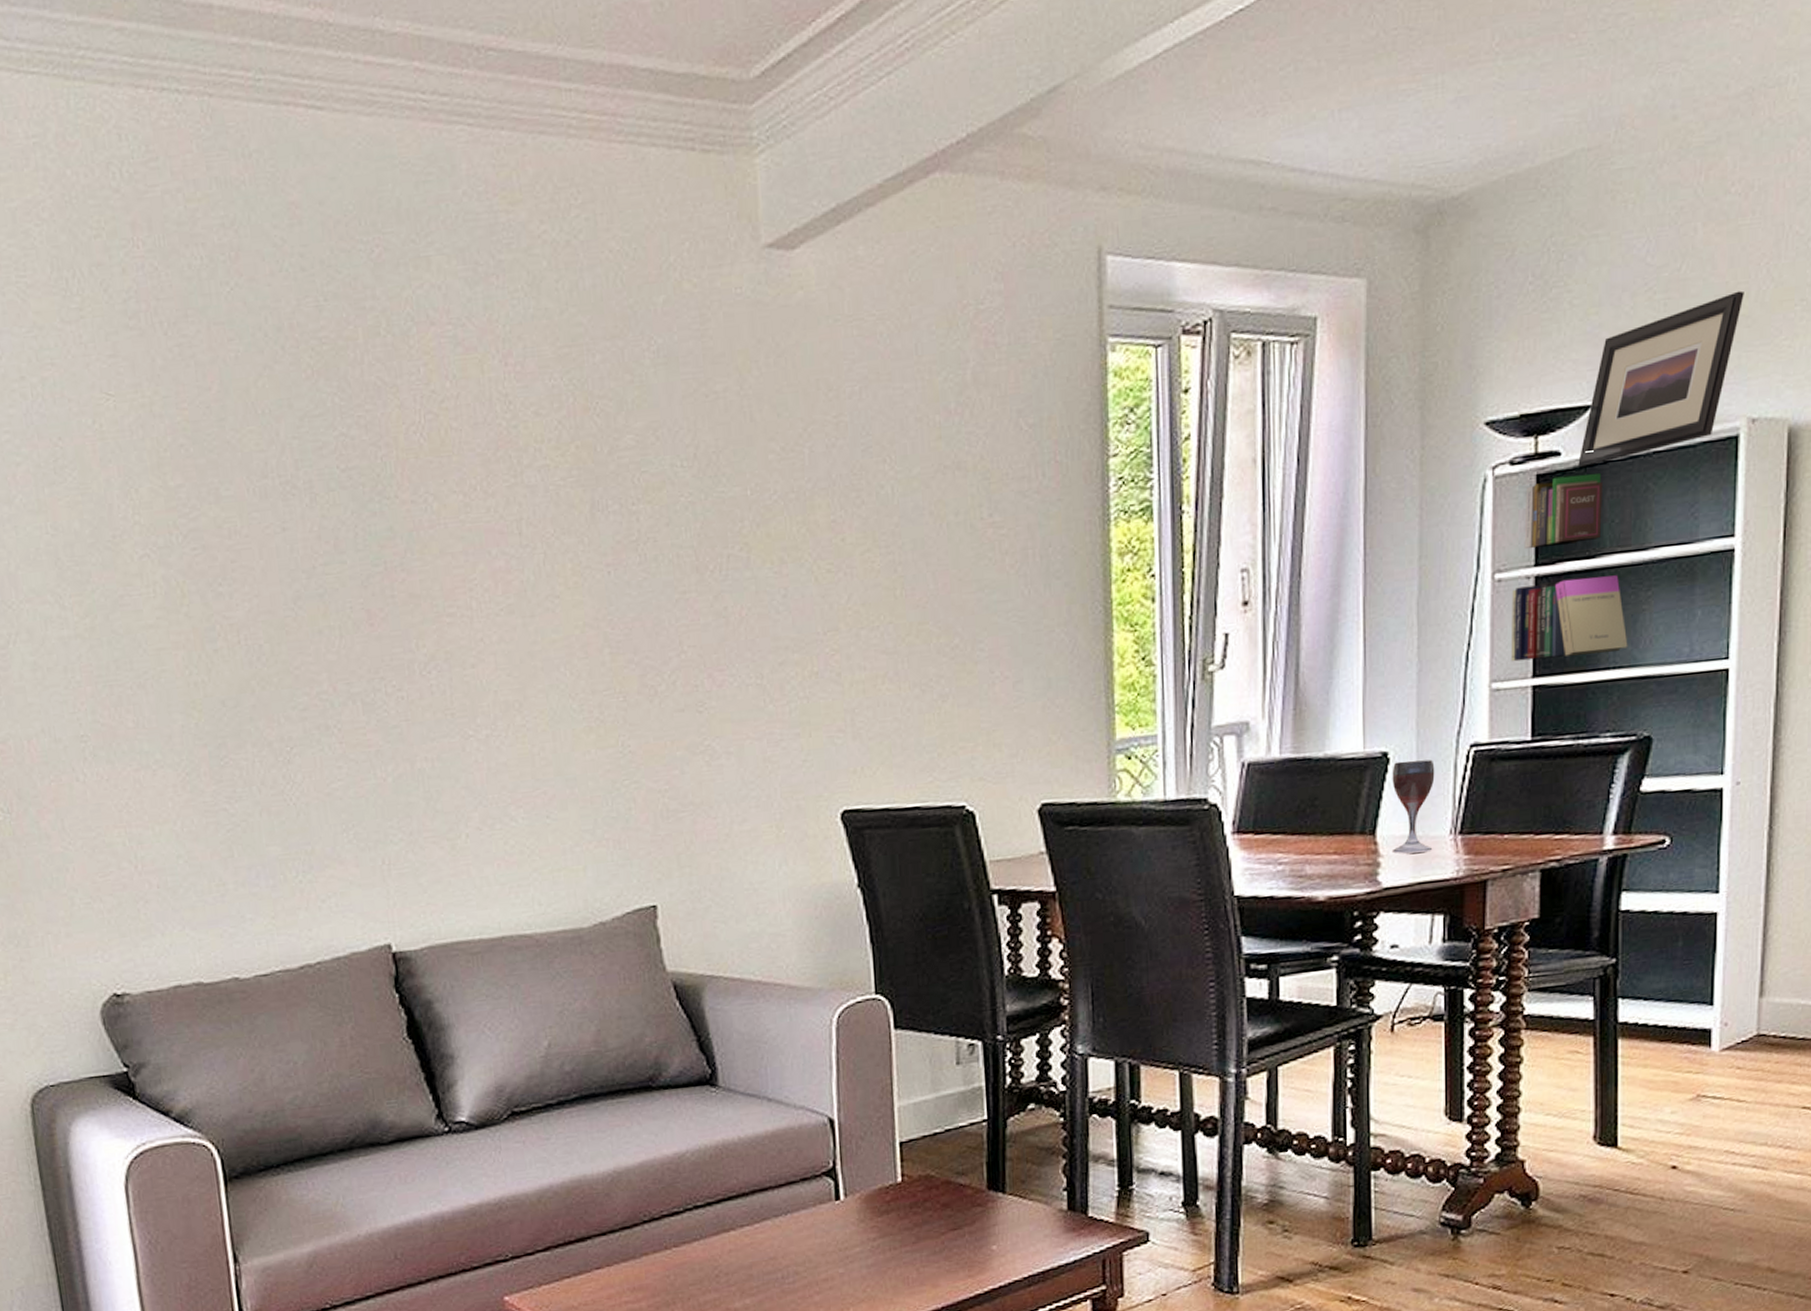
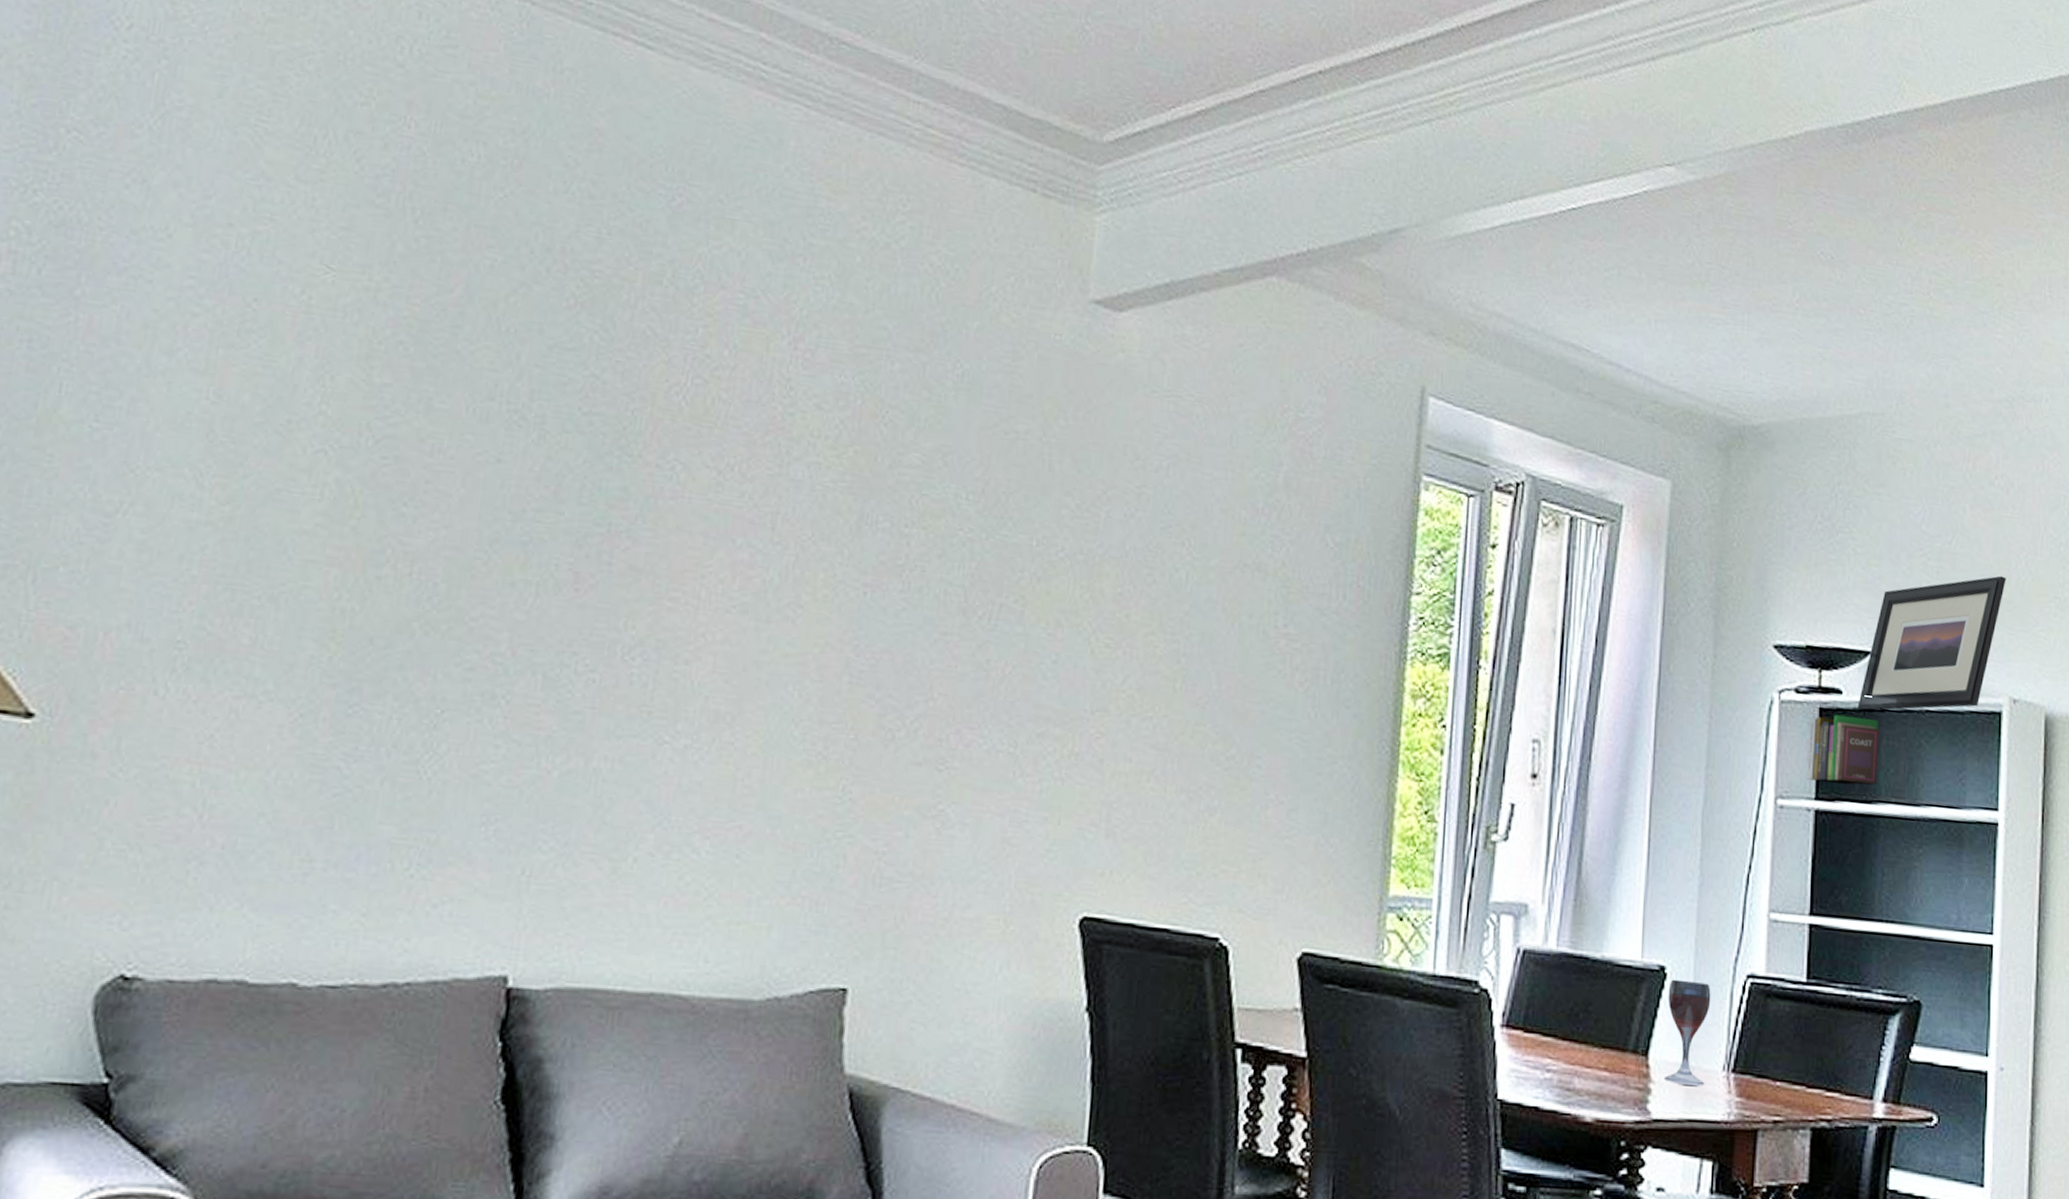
books: present [1510,575,1628,662] -> none [1789,817,1900,906]

